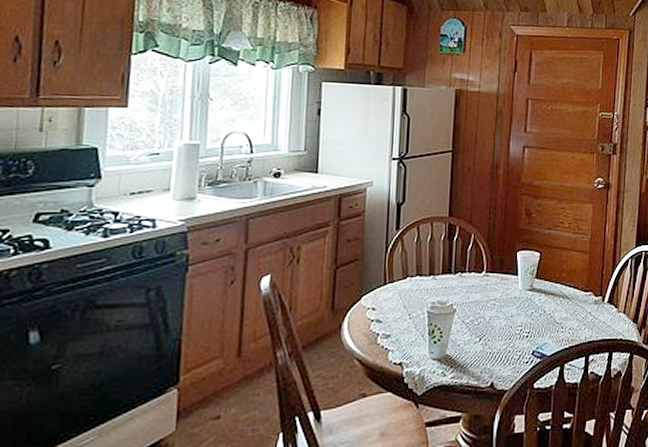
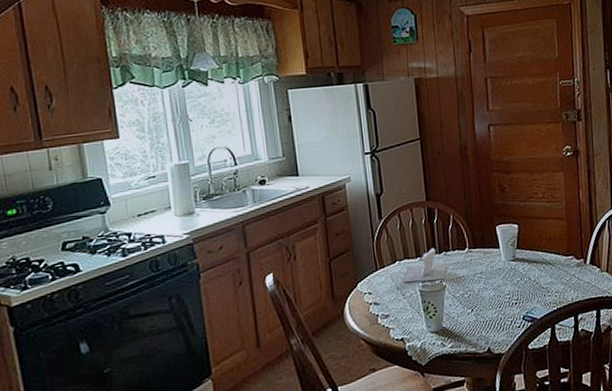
napkin holder: none [411,267,460,303] -> present [403,247,447,283]

